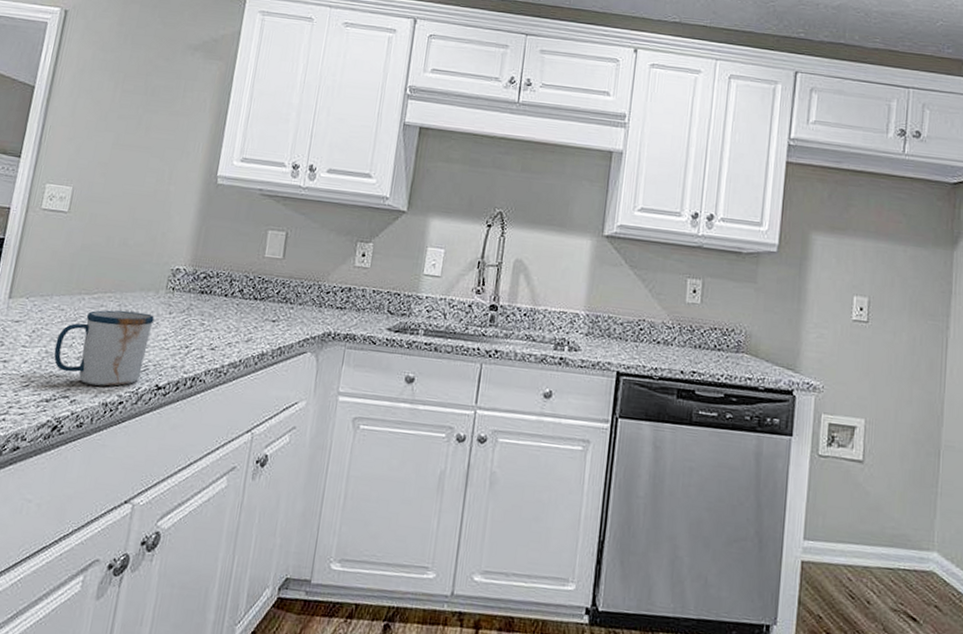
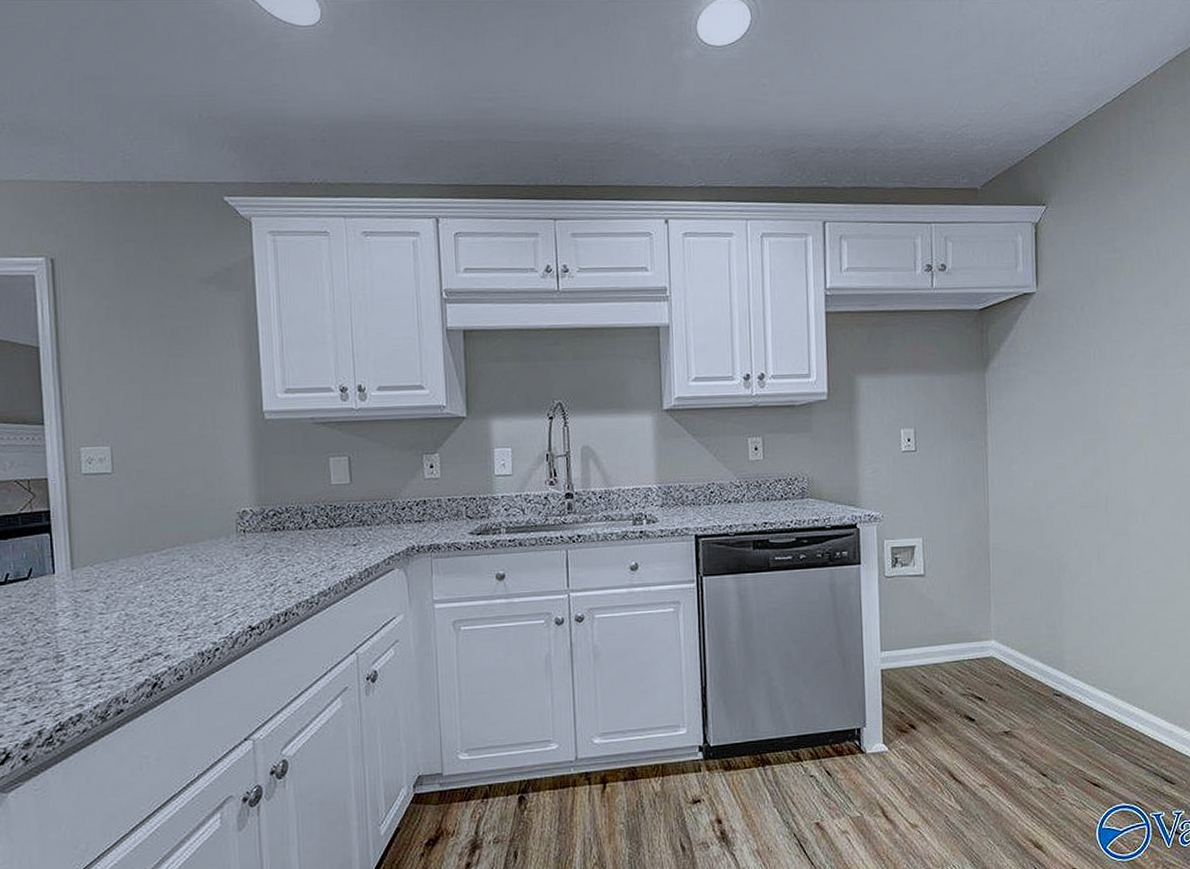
mug: present [54,310,154,386] -> none [134,559,231,638]

